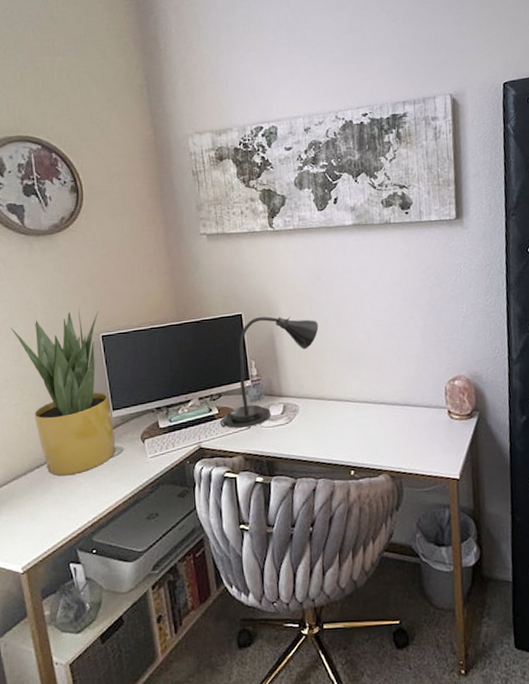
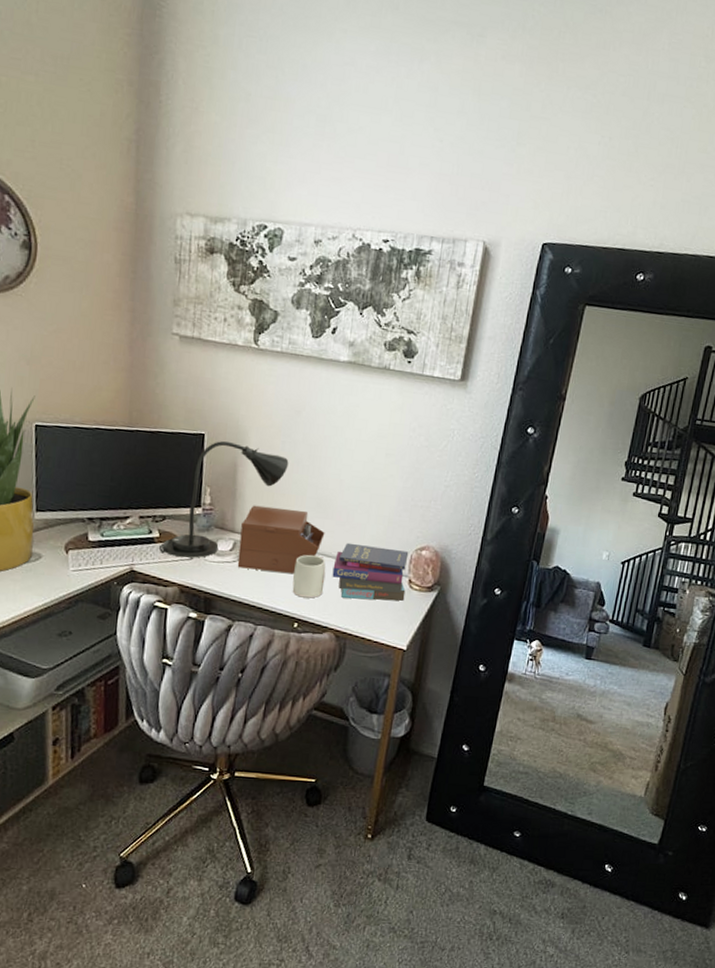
sewing box: none [287,364,363,428] -> present [237,505,325,573]
mug: none [340,403,372,446] -> present [292,554,326,599]
books: none [376,384,448,439] -> present [332,542,409,601]

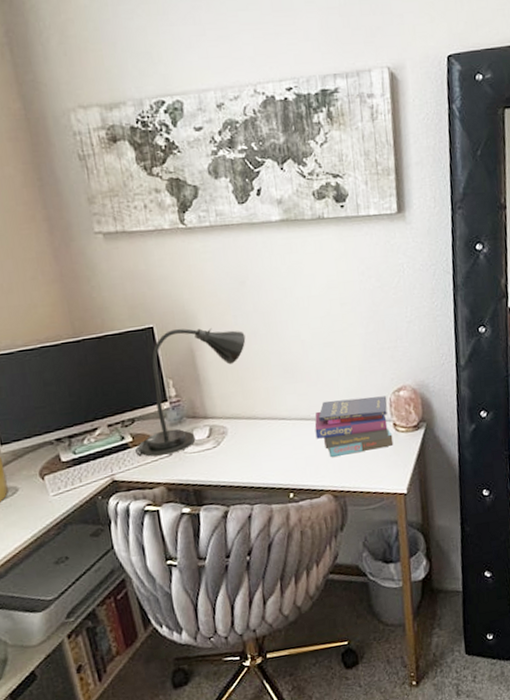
sewing box: present [237,505,325,573] -> none [212,379,299,452]
mug: present [292,554,326,599] -> none [275,421,311,467]

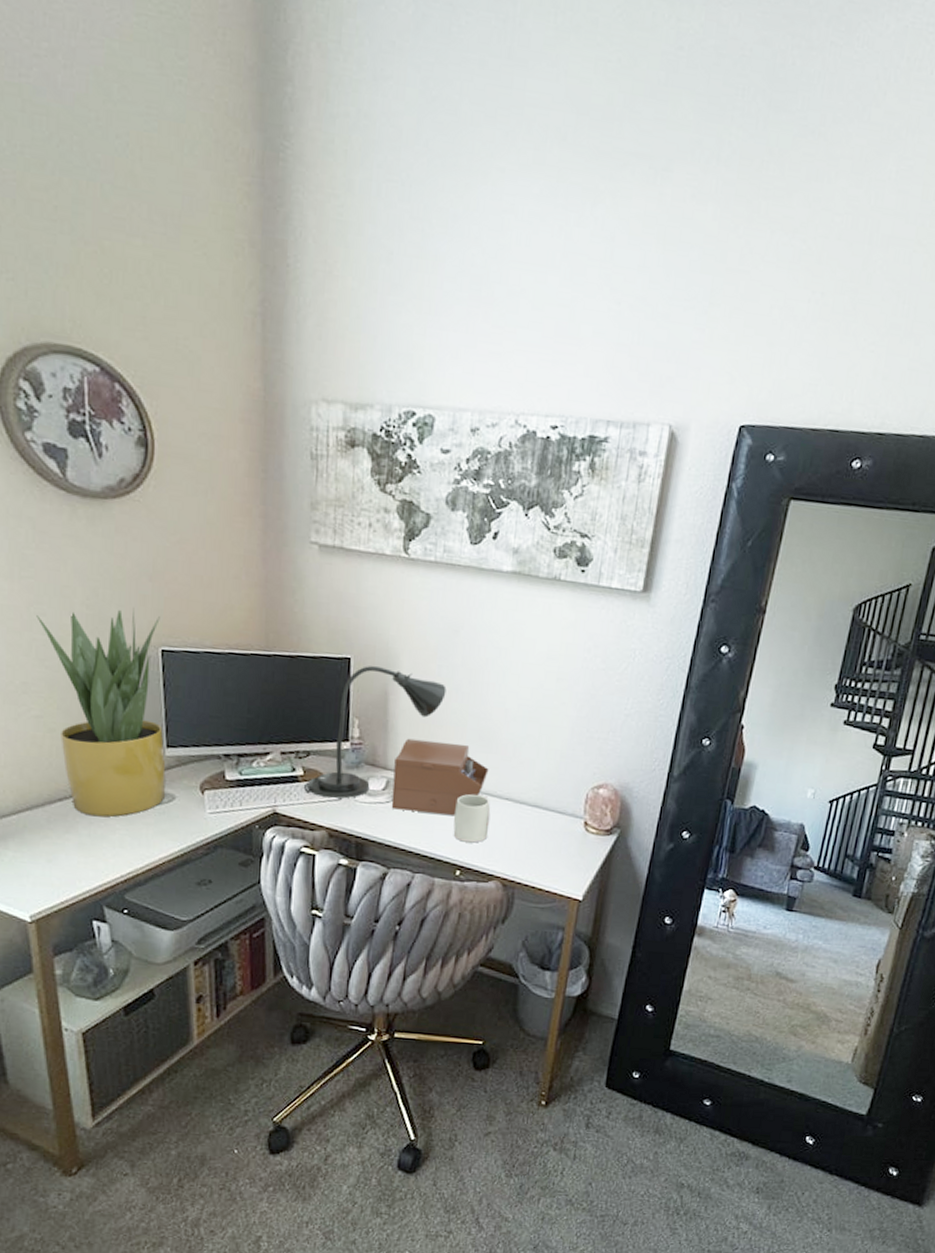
sewing box: none [212,379,299,452] -> present [391,738,489,815]
mug: none [275,421,311,467] -> present [453,793,491,843]
books: present [314,396,394,457] -> none [497,780,584,846]

